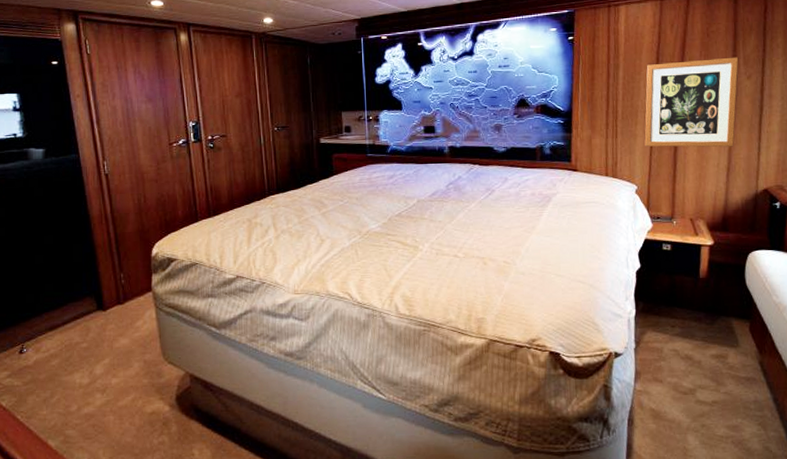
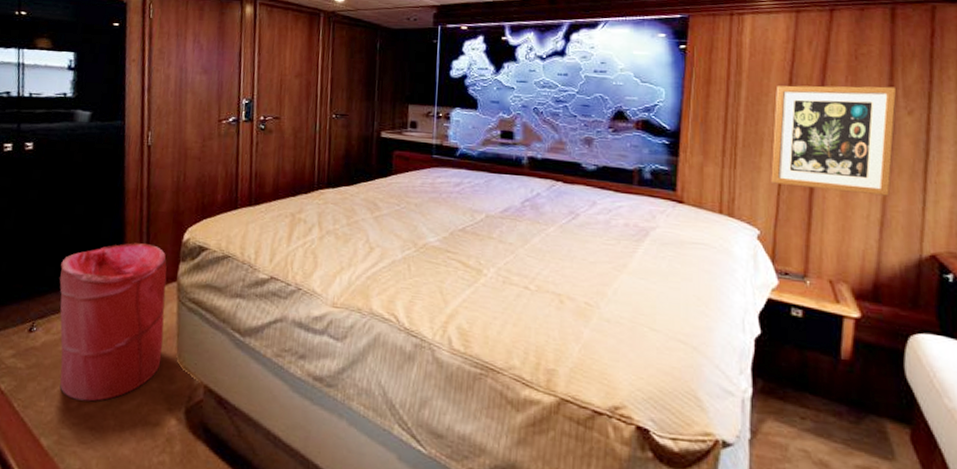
laundry hamper: none [40,262,148,404] -> present [59,243,167,402]

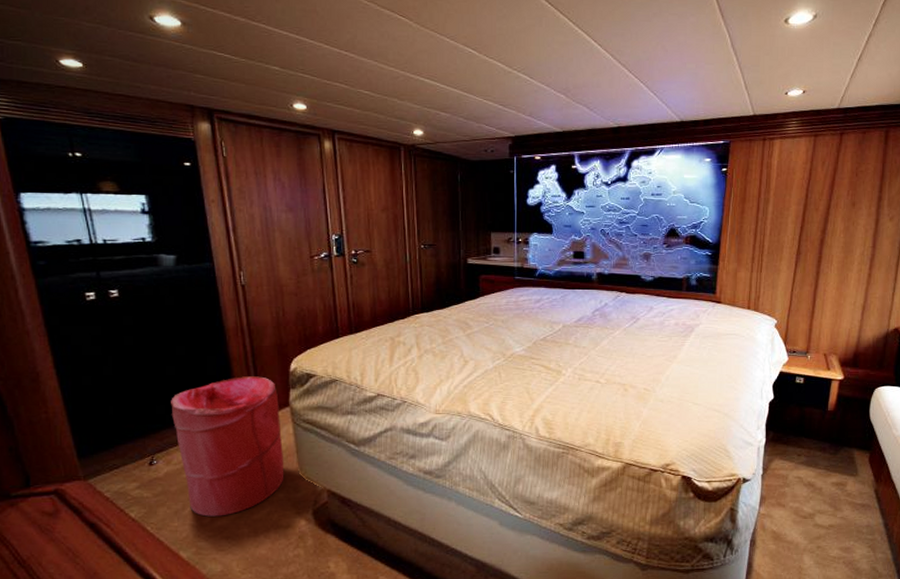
wall art: present [771,85,897,196] -> none [787,198,884,286]

